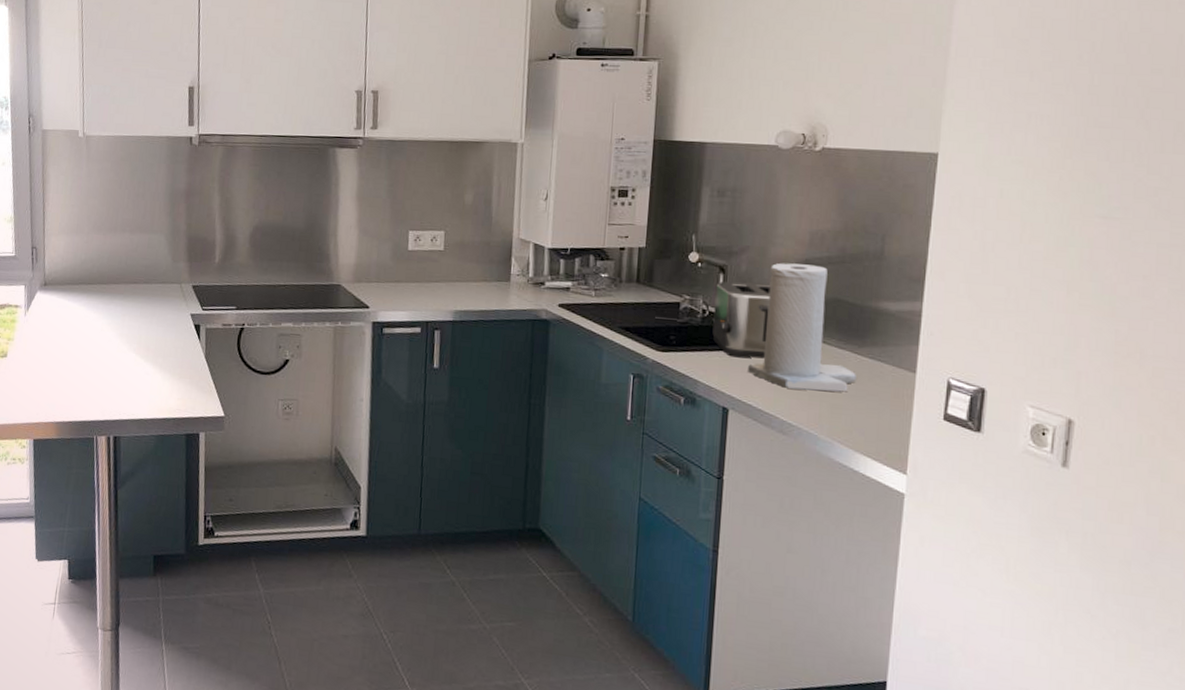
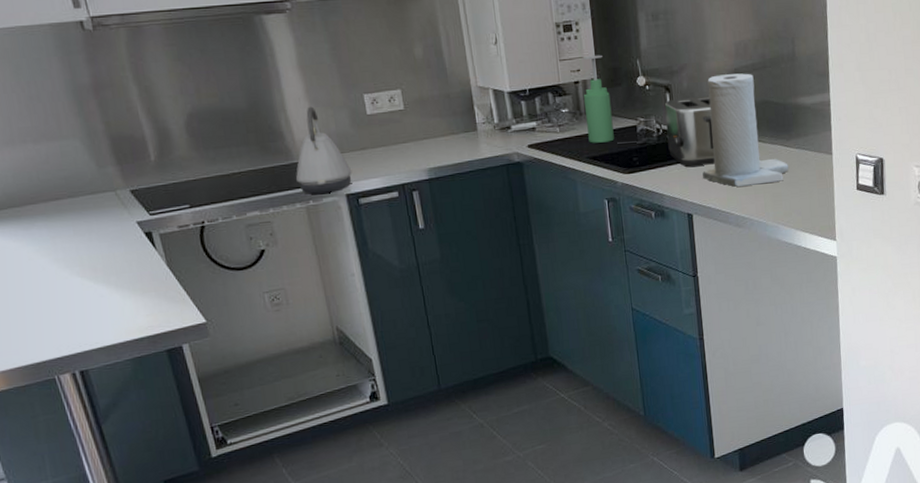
kettle: none [331,235,383,319] -> present [295,106,352,195]
soap dispenser: none [624,223,656,315] -> present [583,55,614,143]

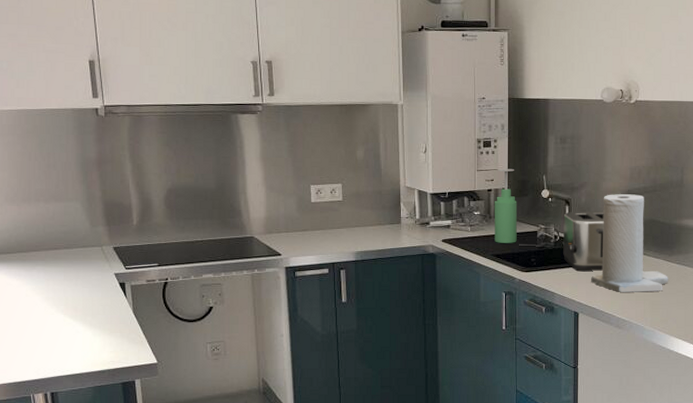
kettle: present [295,106,352,195] -> none [246,192,293,265]

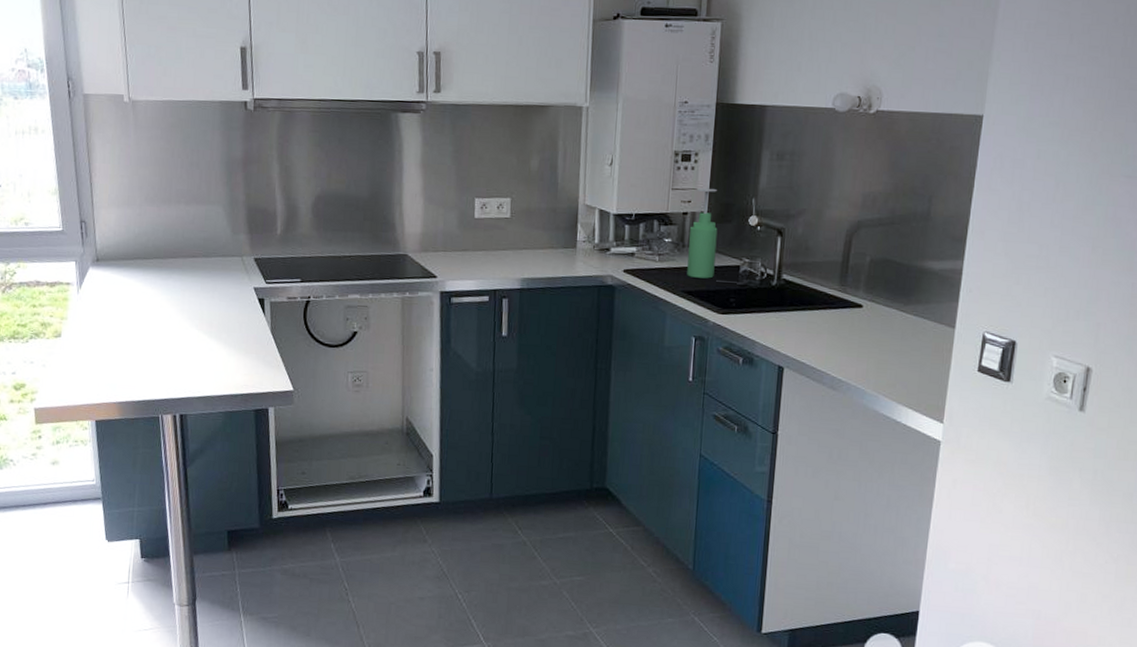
toaster: present [563,210,604,271] -> none [770,243,825,319]
paper towel: present [590,194,668,292] -> none [801,225,901,348]

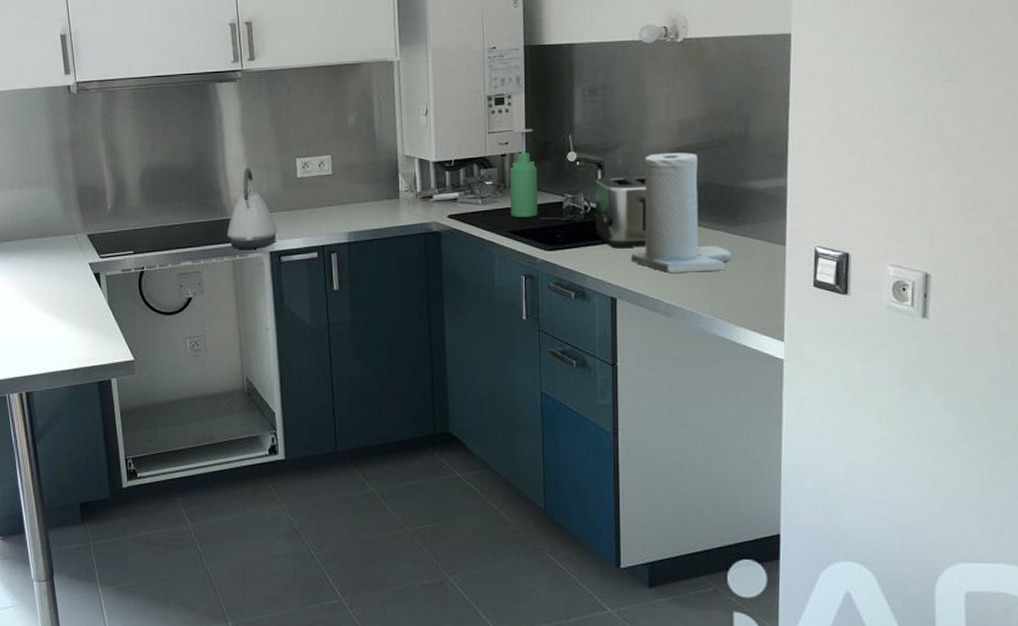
kettle: none [397,203,450,289] -> present [226,168,278,250]
toaster: none [770,243,825,319] -> present [595,174,647,248]
paper towel: none [801,225,901,348] -> present [630,153,732,273]

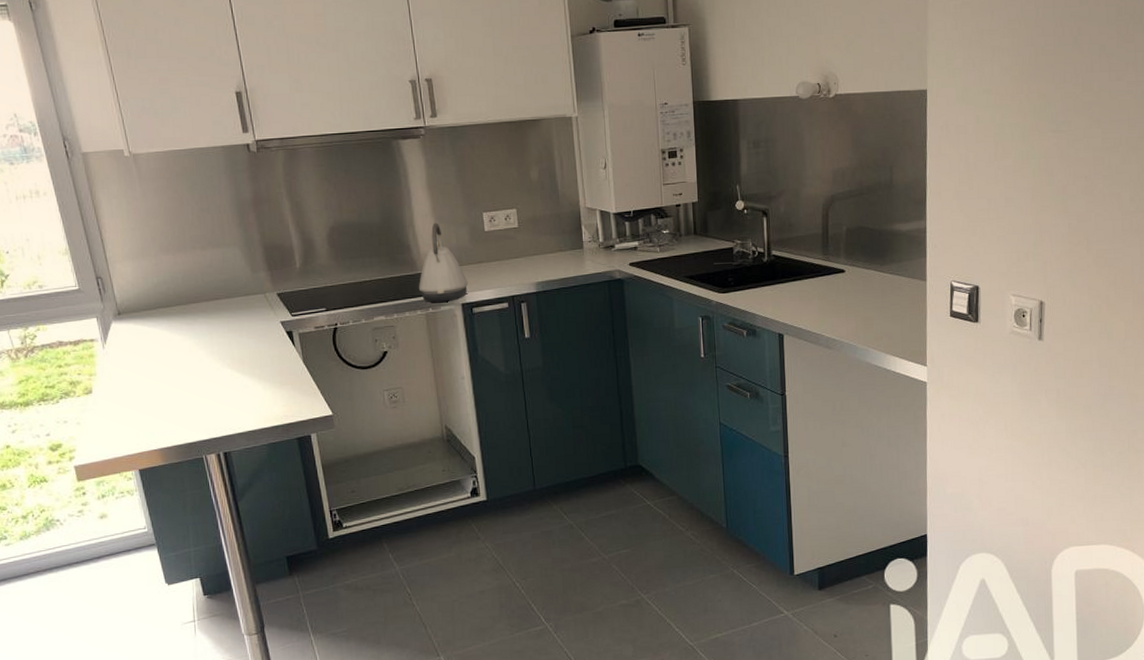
soap dispenser: present [509,128,538,217] -> none [683,180,711,263]
toaster: present [595,174,647,248] -> none [761,220,808,288]
paper towel: present [630,153,732,273] -> none [794,199,881,309]

